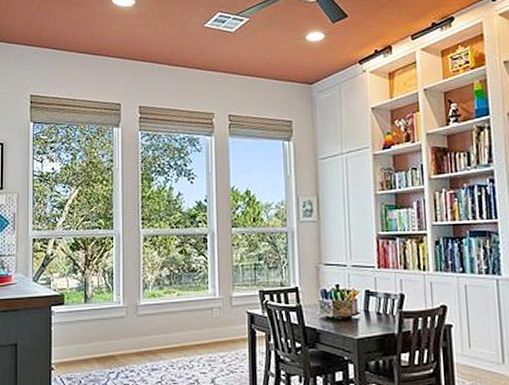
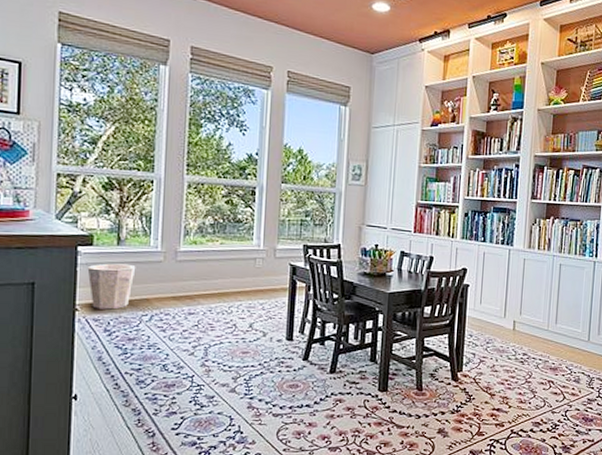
waste bin: none [60,321,102,368] -> present [87,263,136,310]

